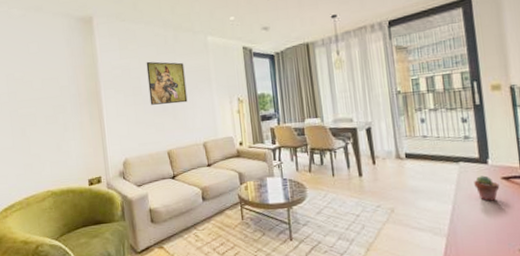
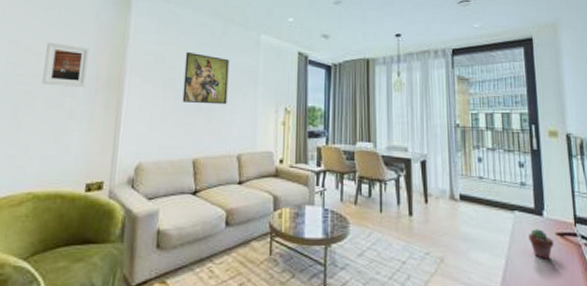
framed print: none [35,70,72,106] -> present [42,41,91,87]

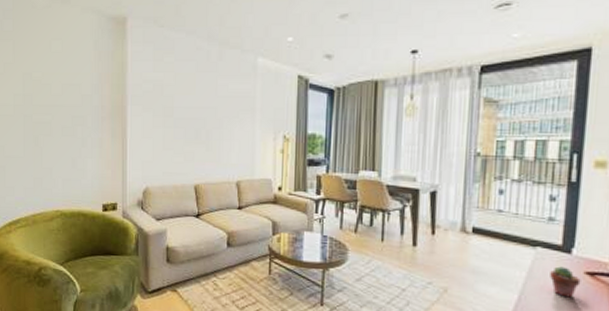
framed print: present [42,41,91,87] -> none [55,73,94,116]
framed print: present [182,51,230,105] -> none [181,78,226,132]

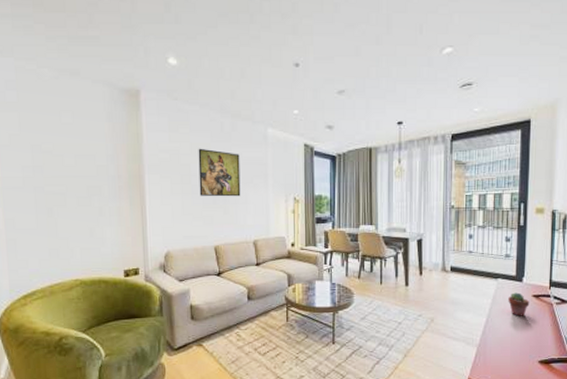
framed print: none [181,78,226,132] -> present [198,148,241,197]

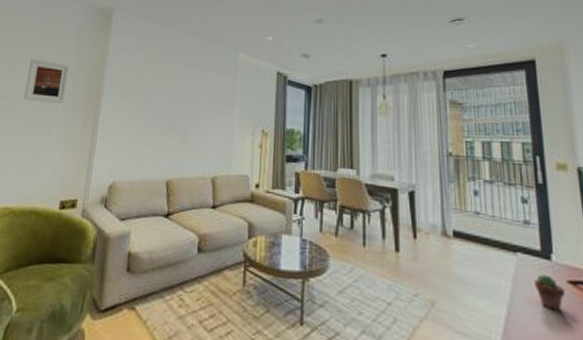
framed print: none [67,144,110,186] -> present [24,58,71,103]
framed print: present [198,148,241,197] -> none [158,70,206,125]

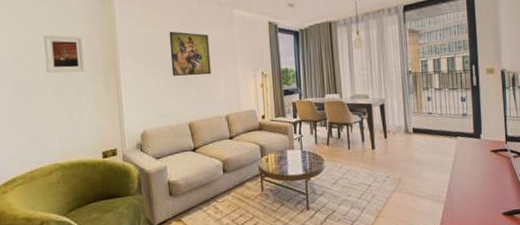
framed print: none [158,70,206,125] -> present [169,31,212,76]
potted succulent: present [534,274,566,311] -> none [469,149,489,171]

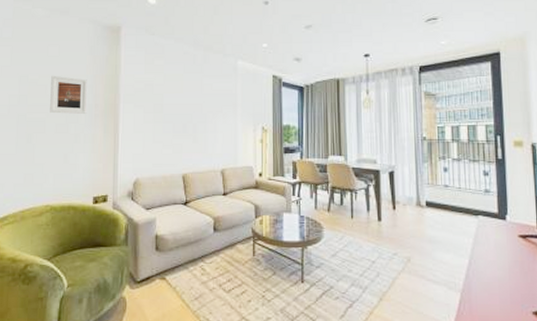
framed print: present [169,31,212,76] -> none [170,79,210,126]

